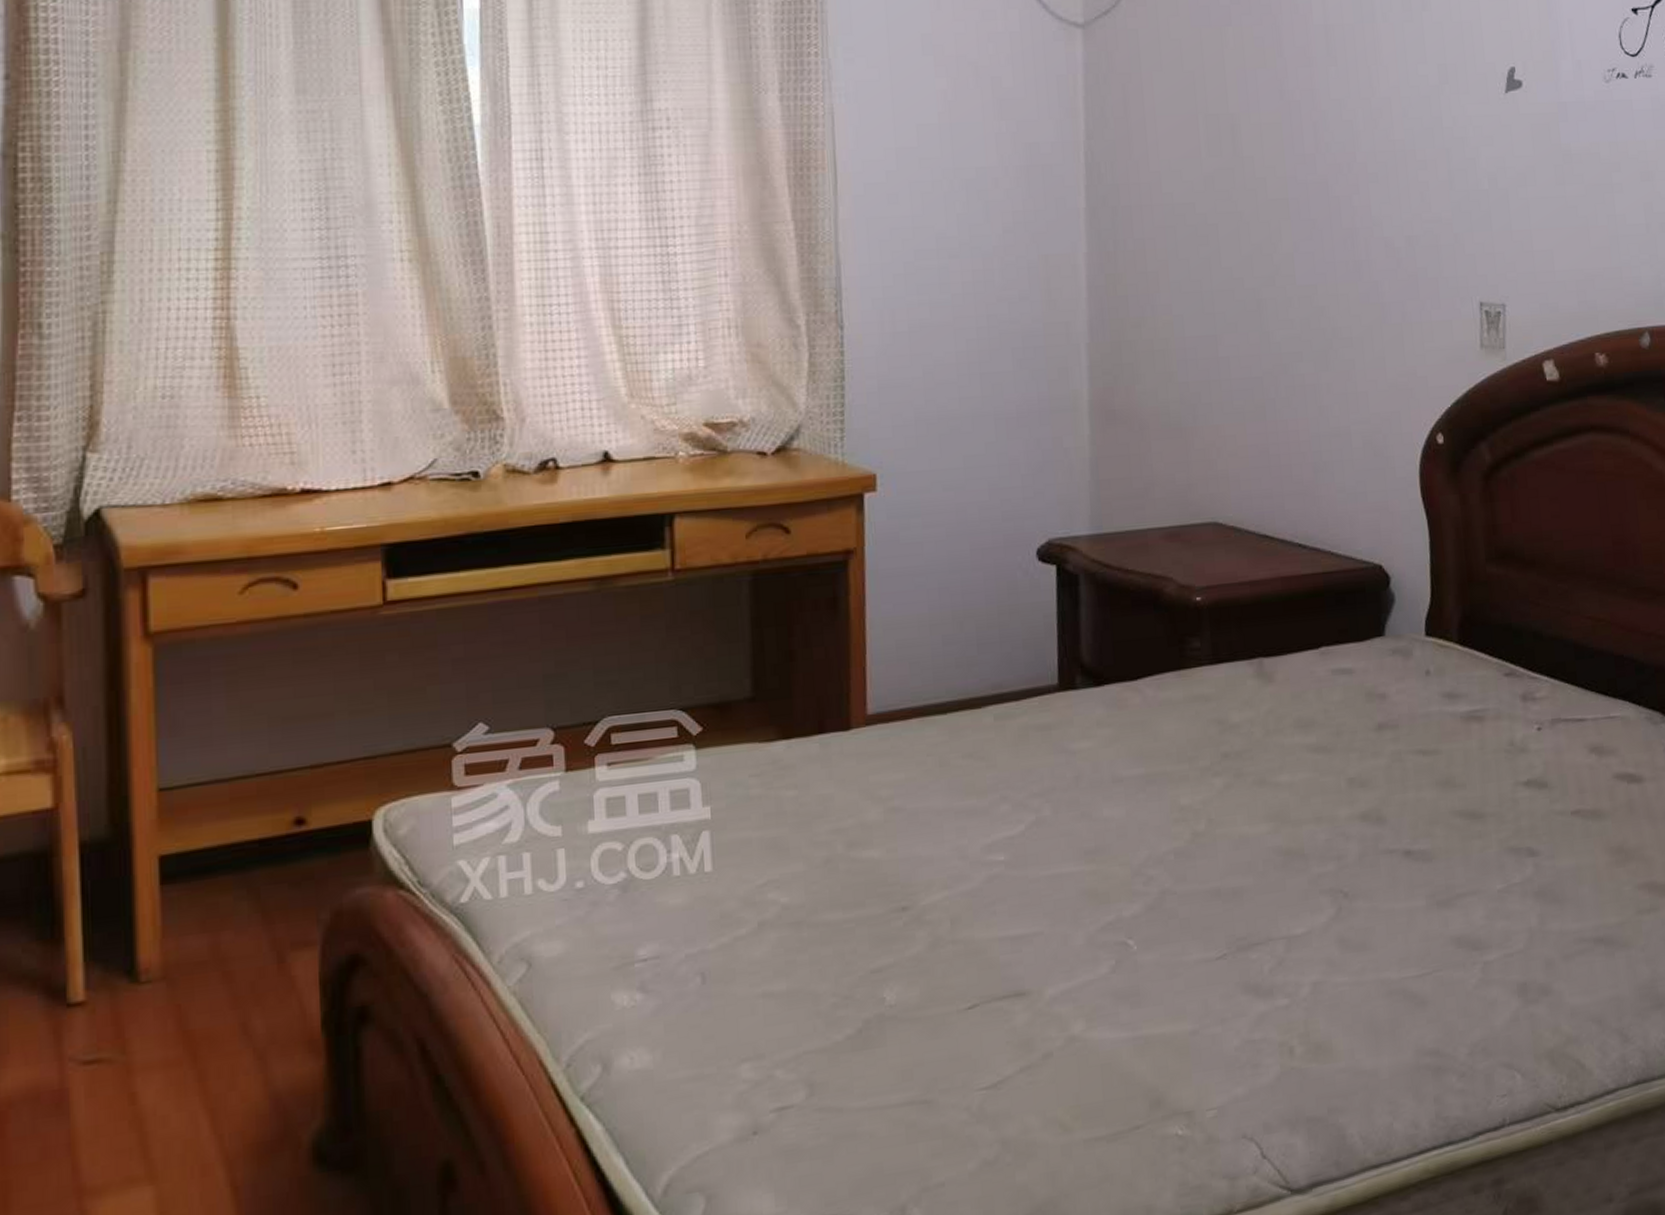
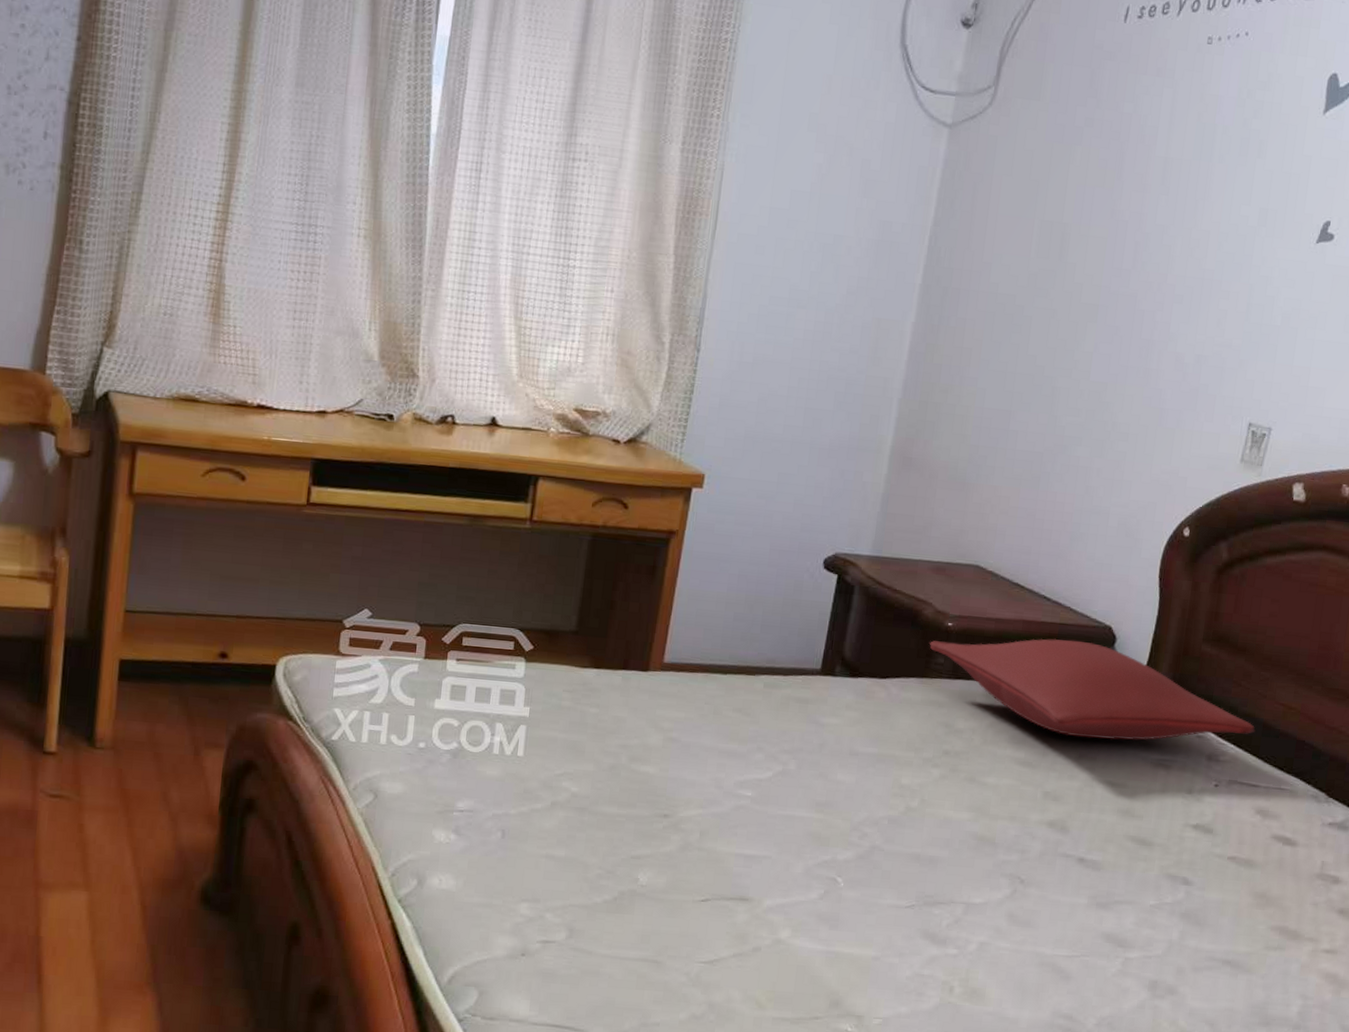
pillow: none [1178,588,1567,705] -> present [929,638,1255,740]

